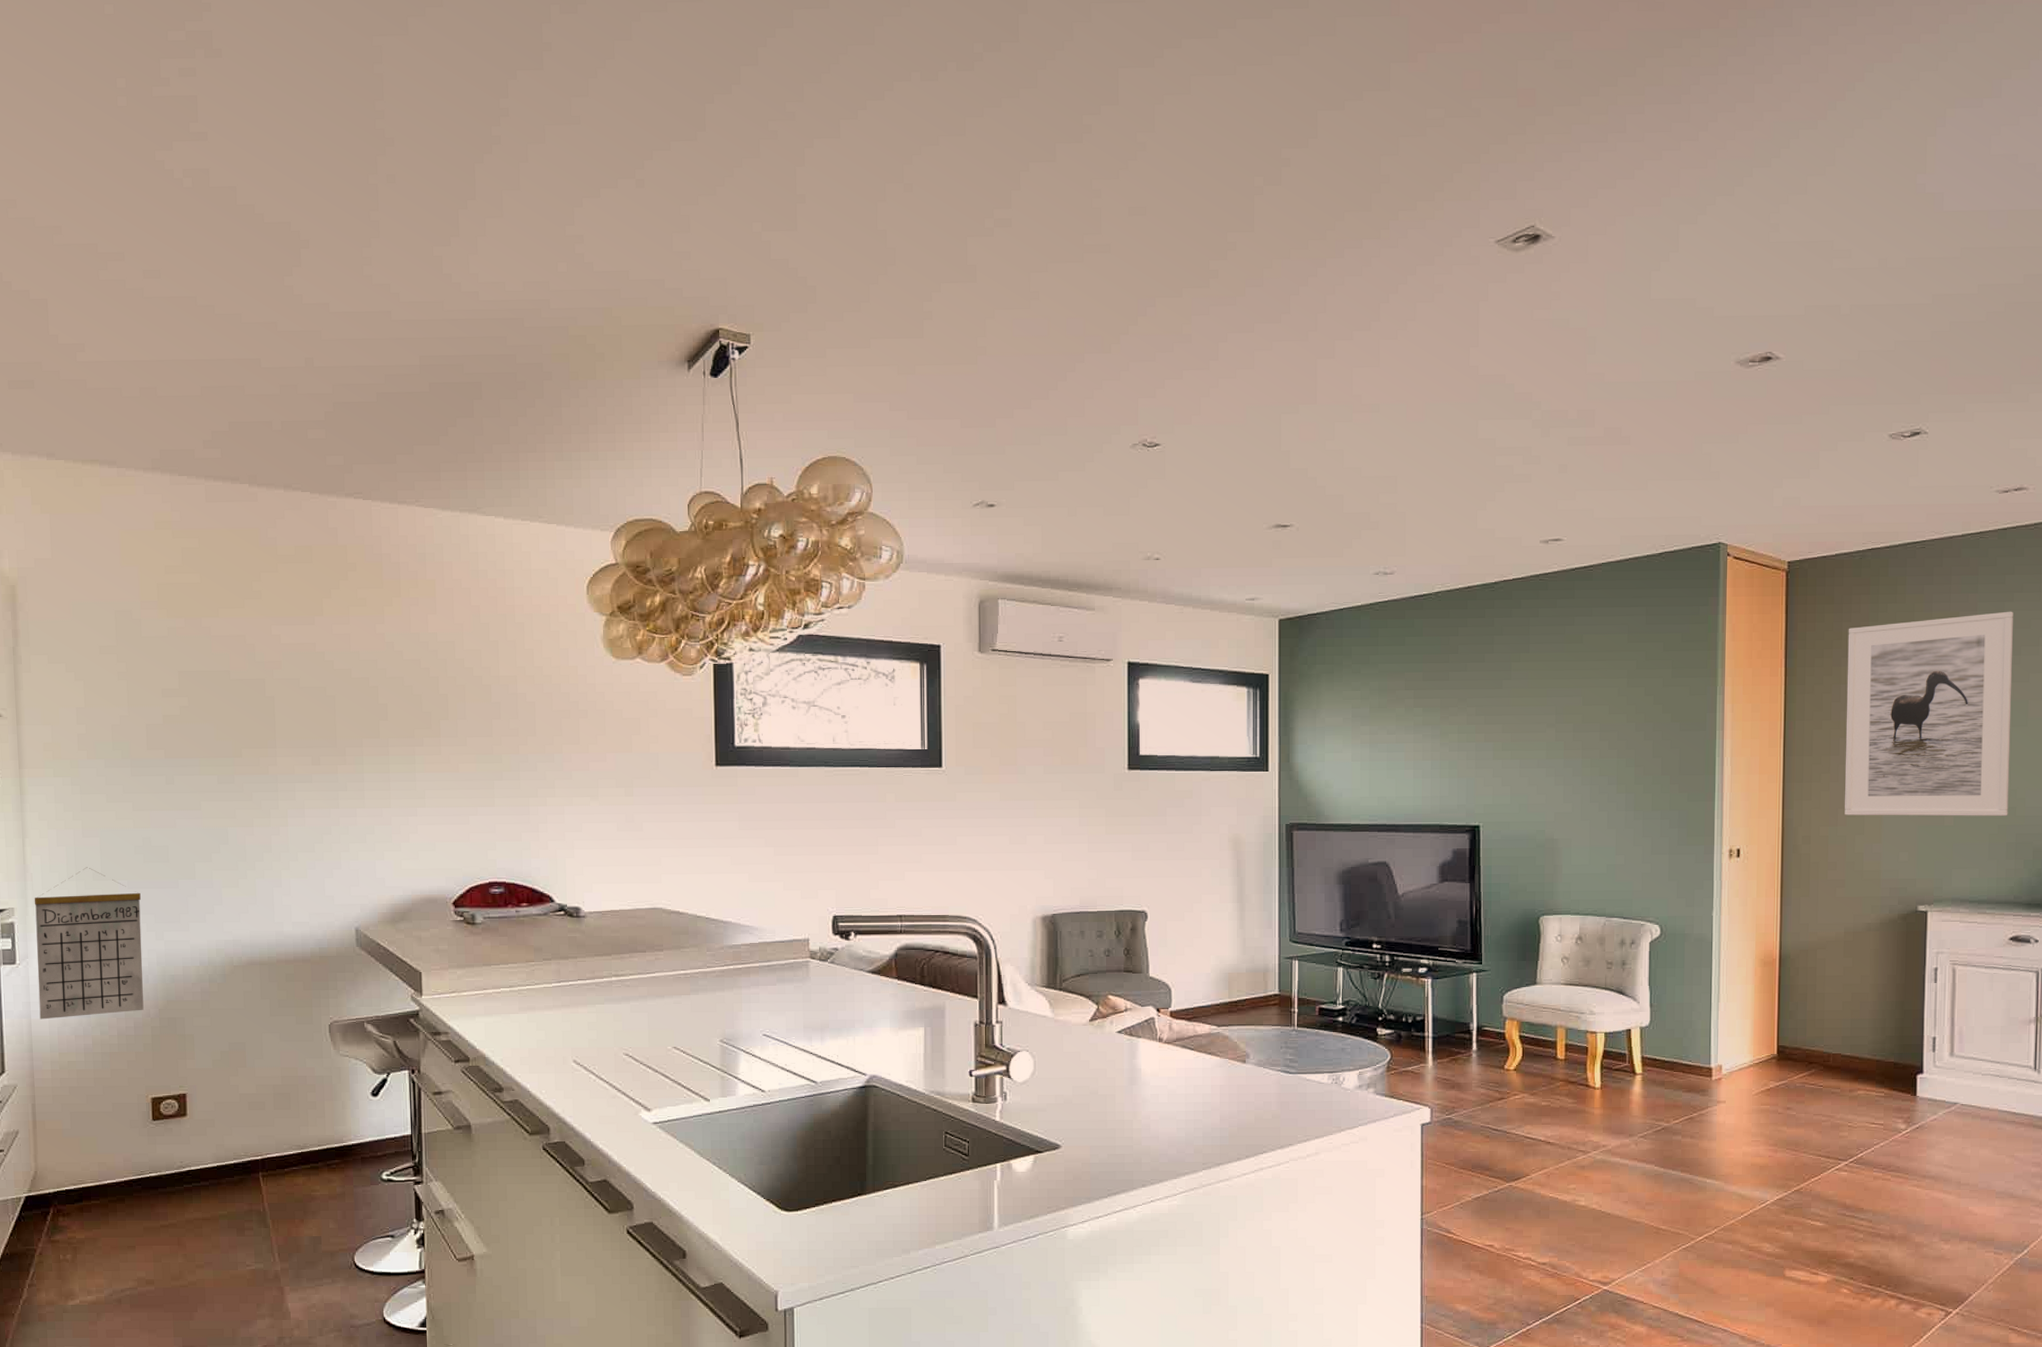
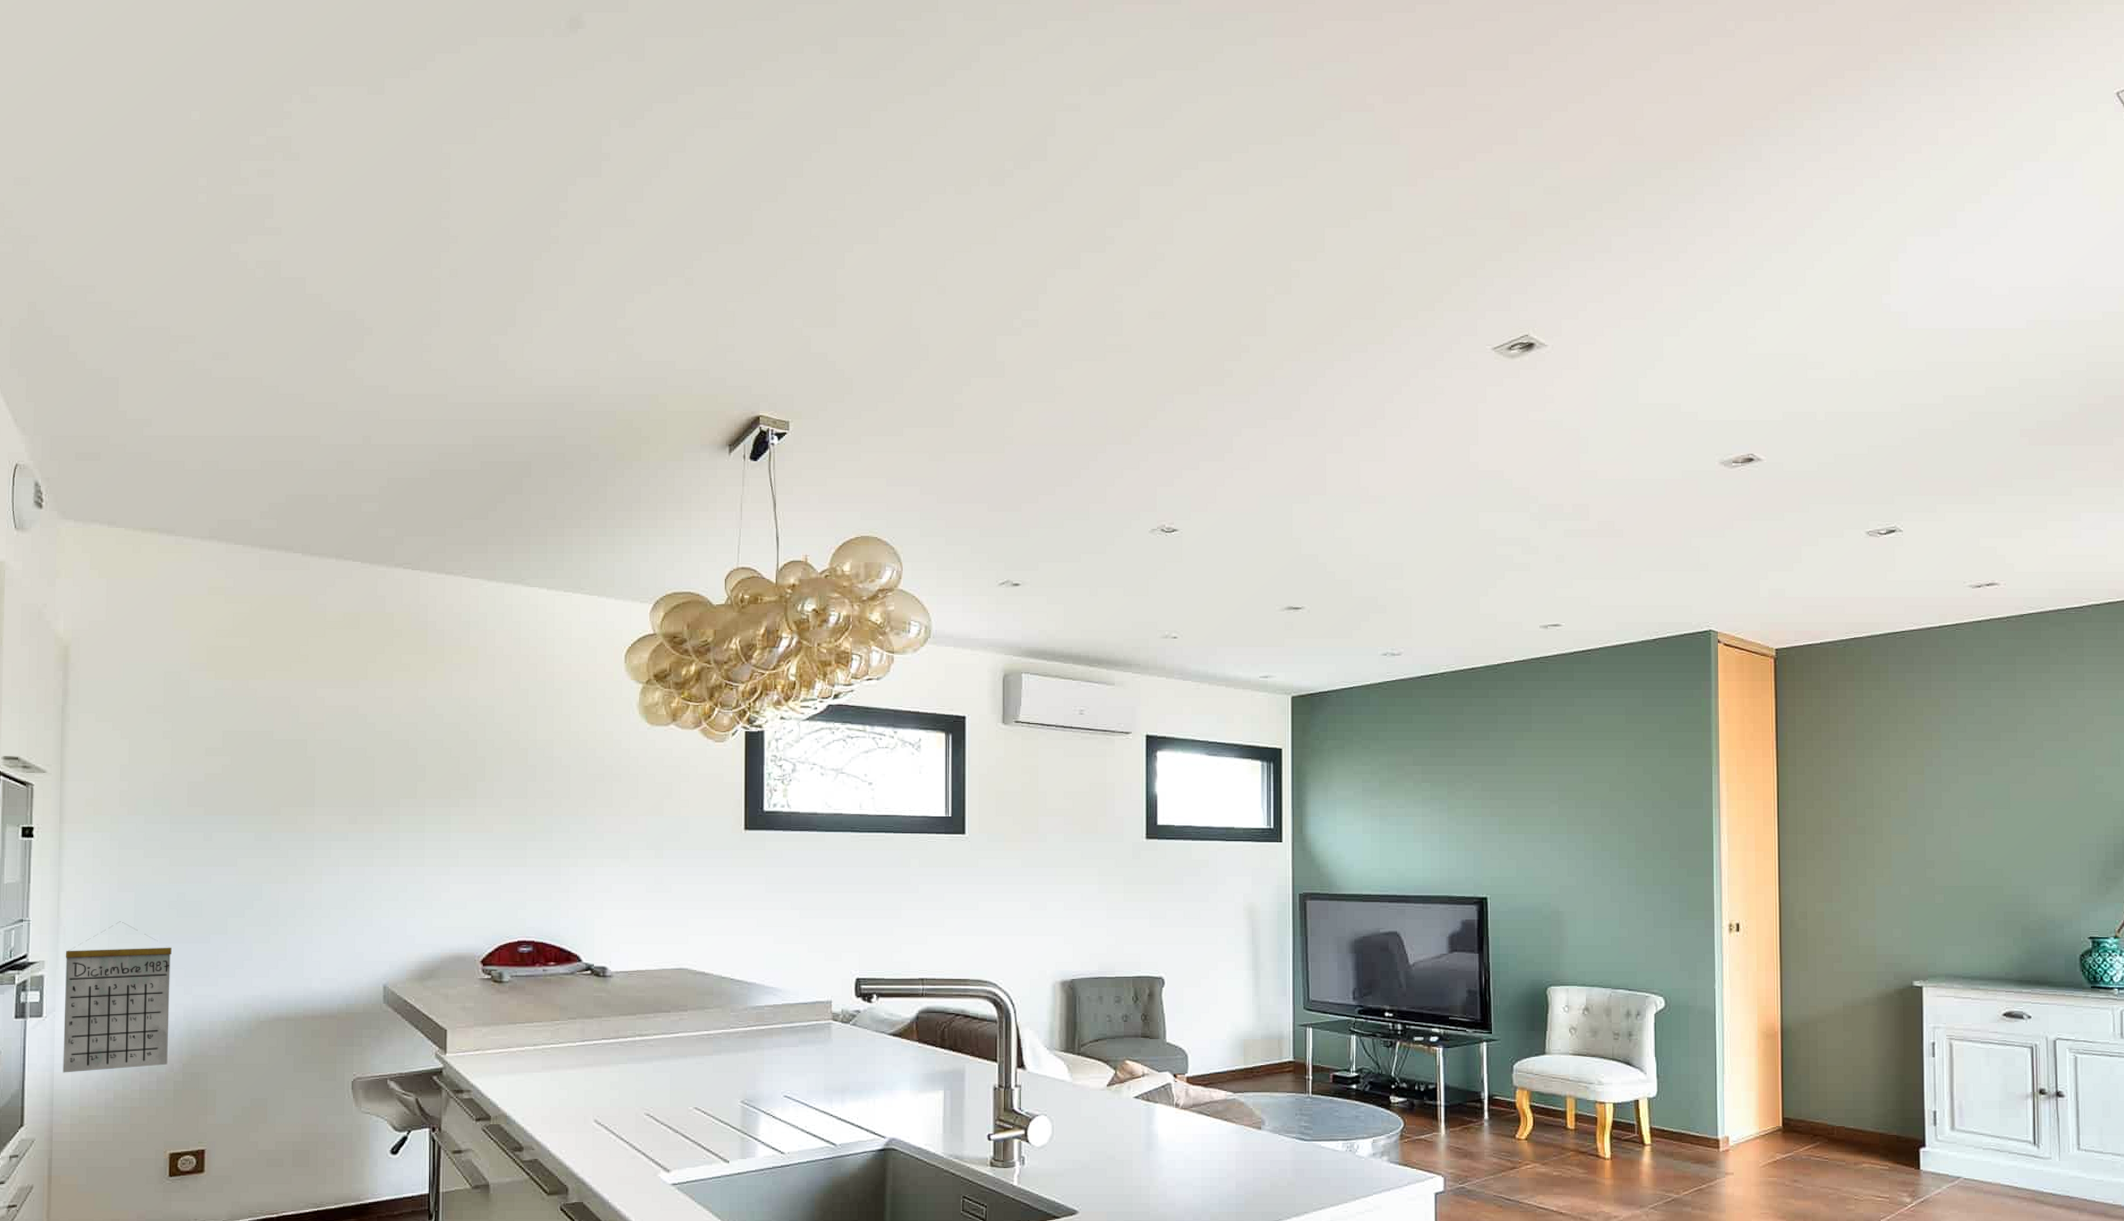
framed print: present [1845,611,2013,816] -> none [1835,699,1996,894]

